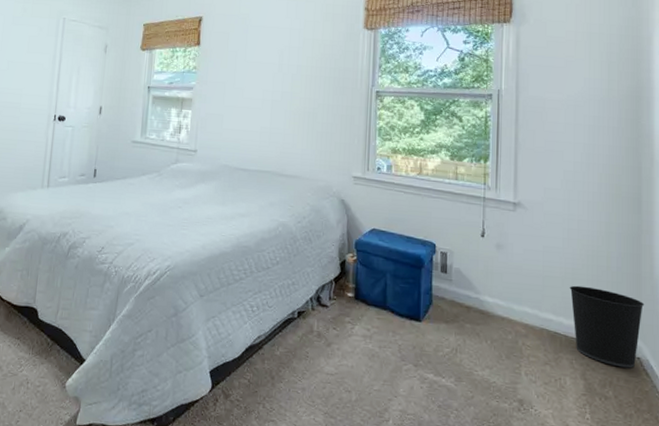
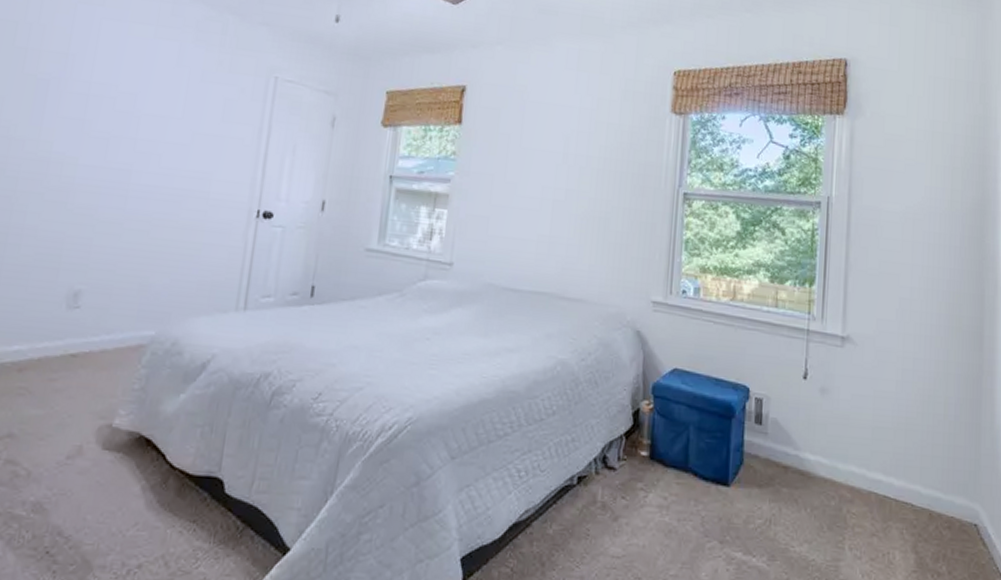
wastebasket: present [569,285,645,368] -> none [902,438,984,538]

